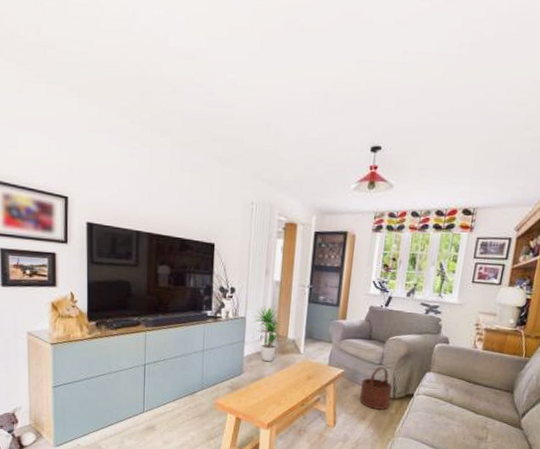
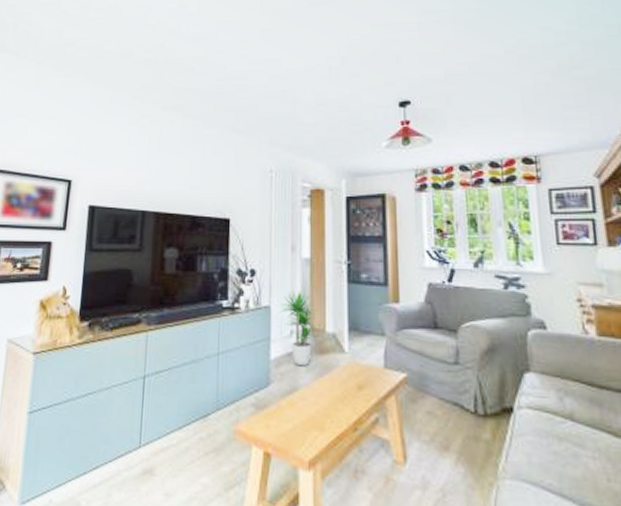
wooden bucket: present [359,367,392,410] -> none [435,367,482,434]

